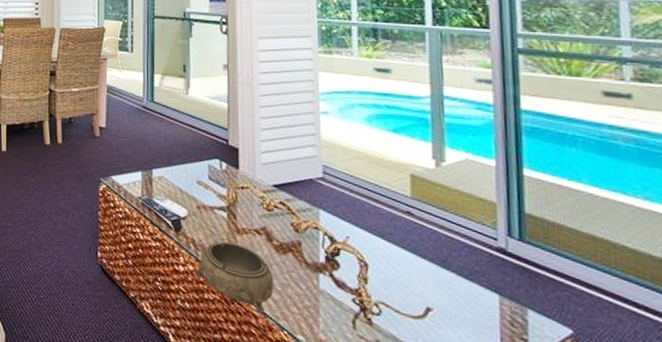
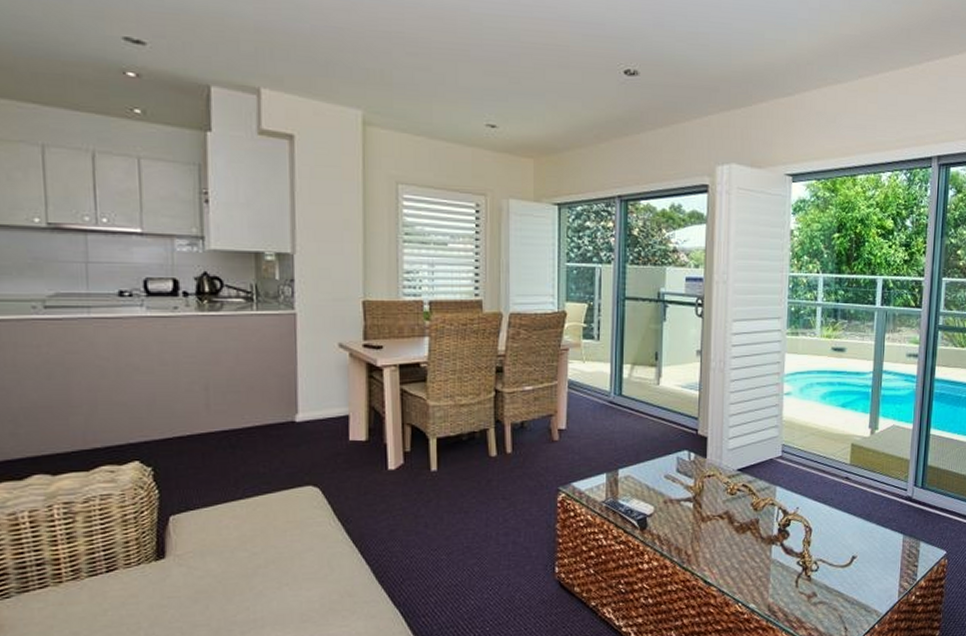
decorative bowl: present [195,241,274,315] -> none [659,531,733,593]

